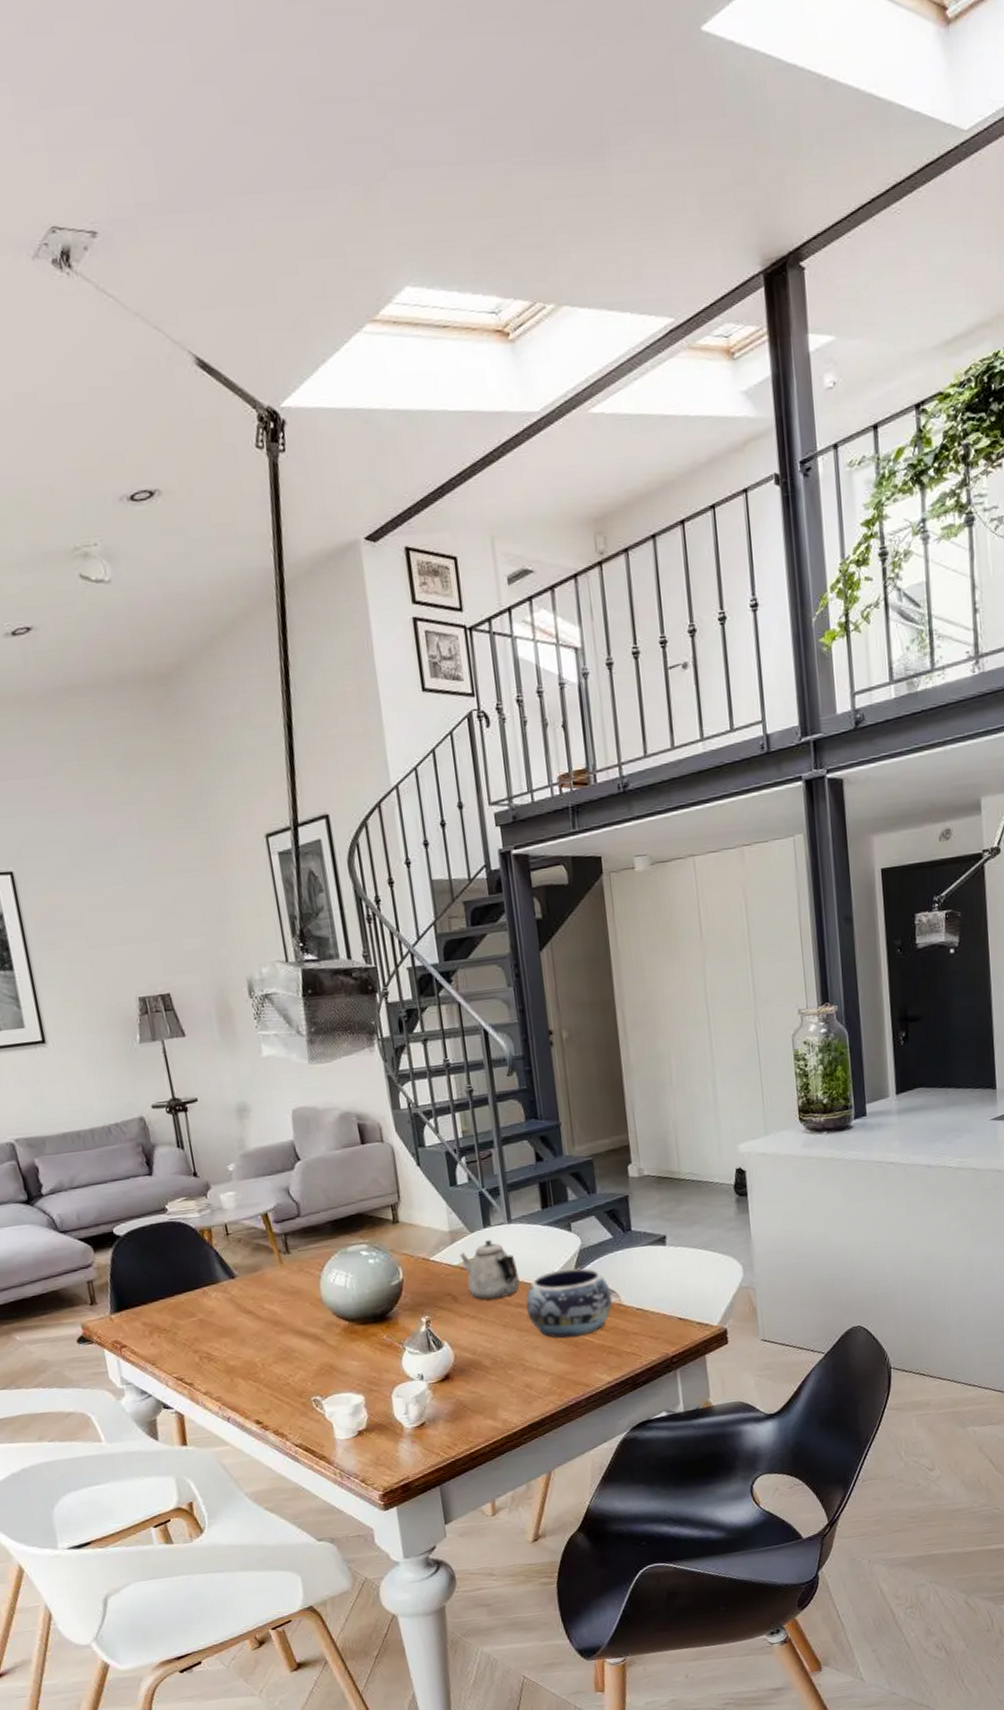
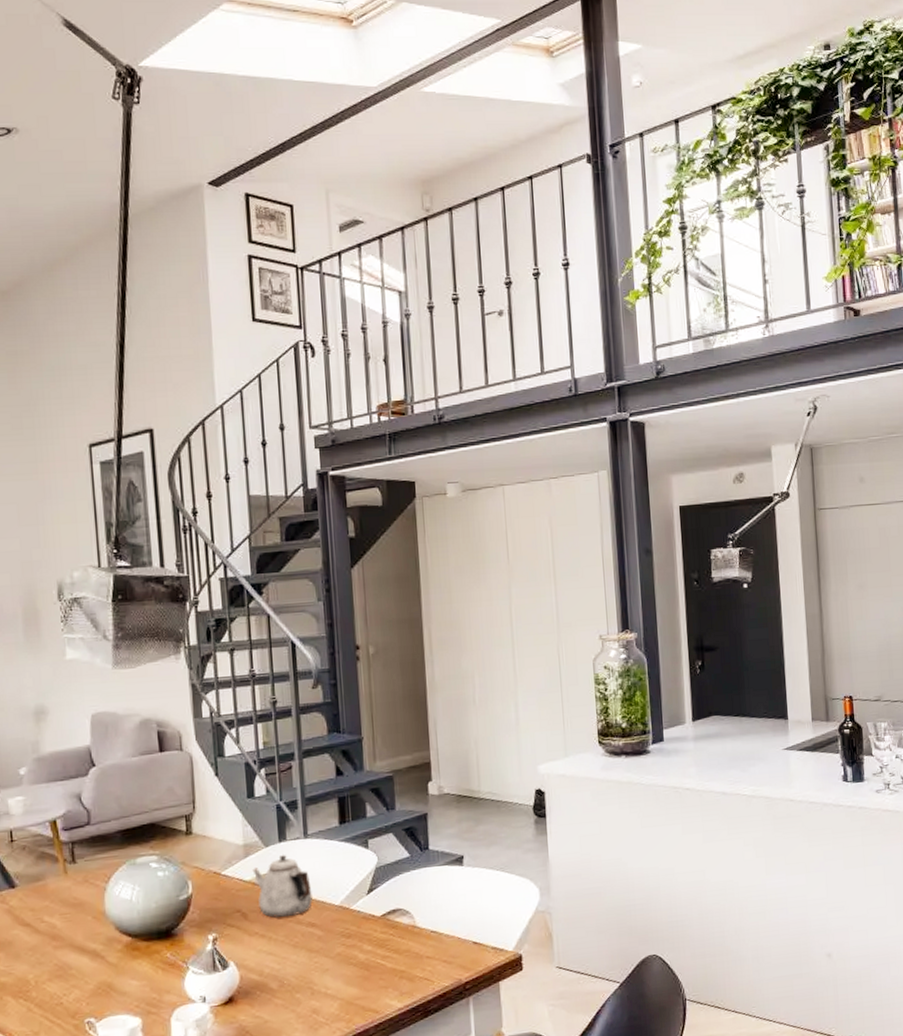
decorative bowl: present [526,1268,613,1339] -> none [318,887,407,961]

